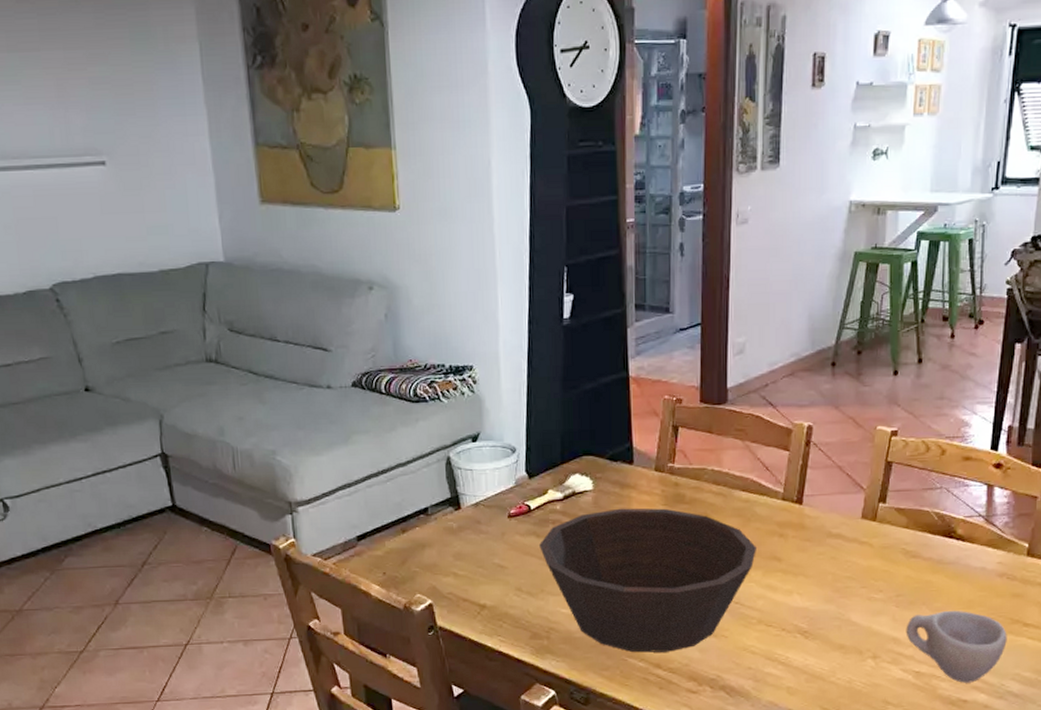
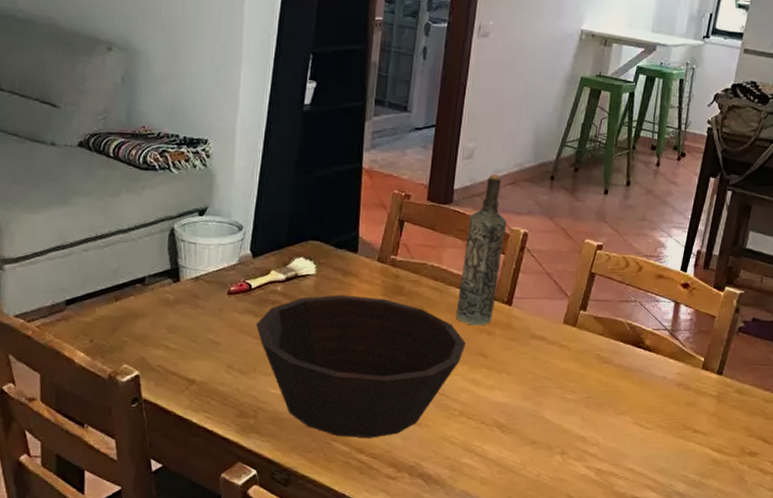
bottle: none [743,368,789,529] -> present [456,174,508,326]
cup: present [906,610,1007,683] -> none [592,414,679,482]

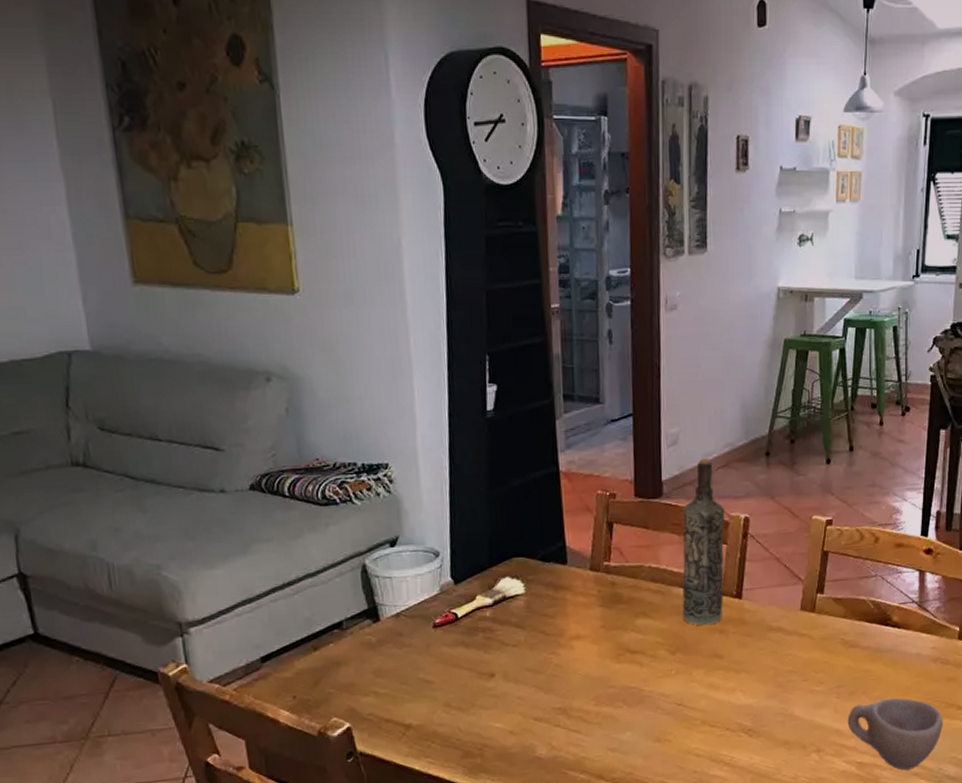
bowl: present [256,294,466,438] -> none [469,609,697,764]
cup: none [592,414,679,482] -> present [847,697,943,770]

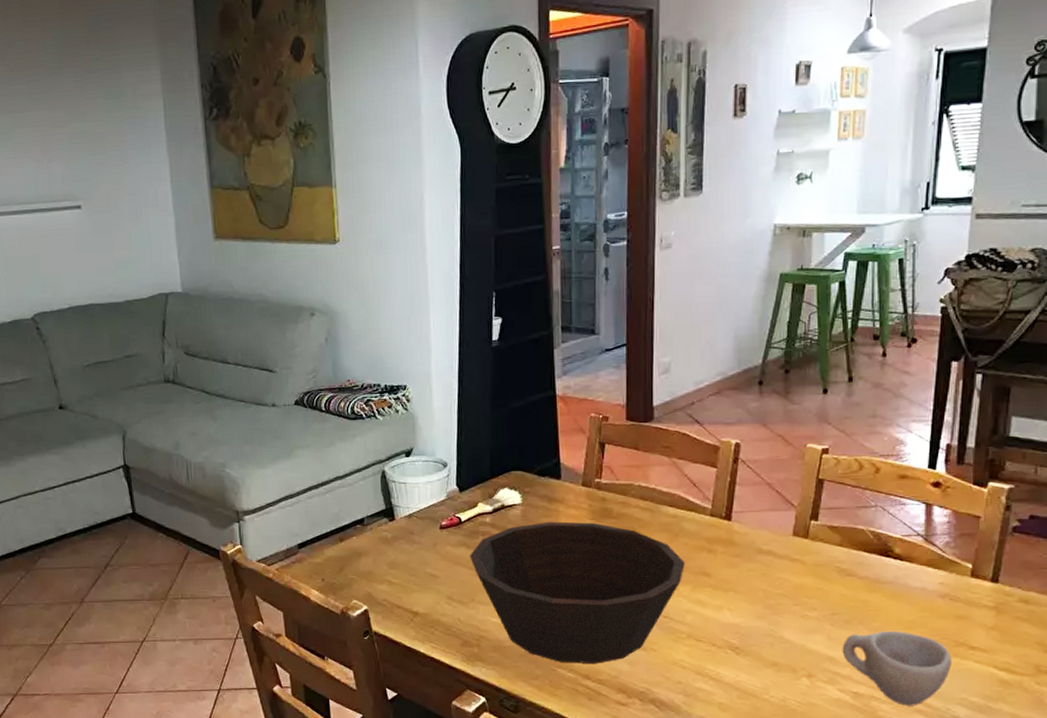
bowl: none [469,609,697,764] -> present [470,521,685,664]
bottle: present [682,459,726,626] -> none [670,386,716,544]

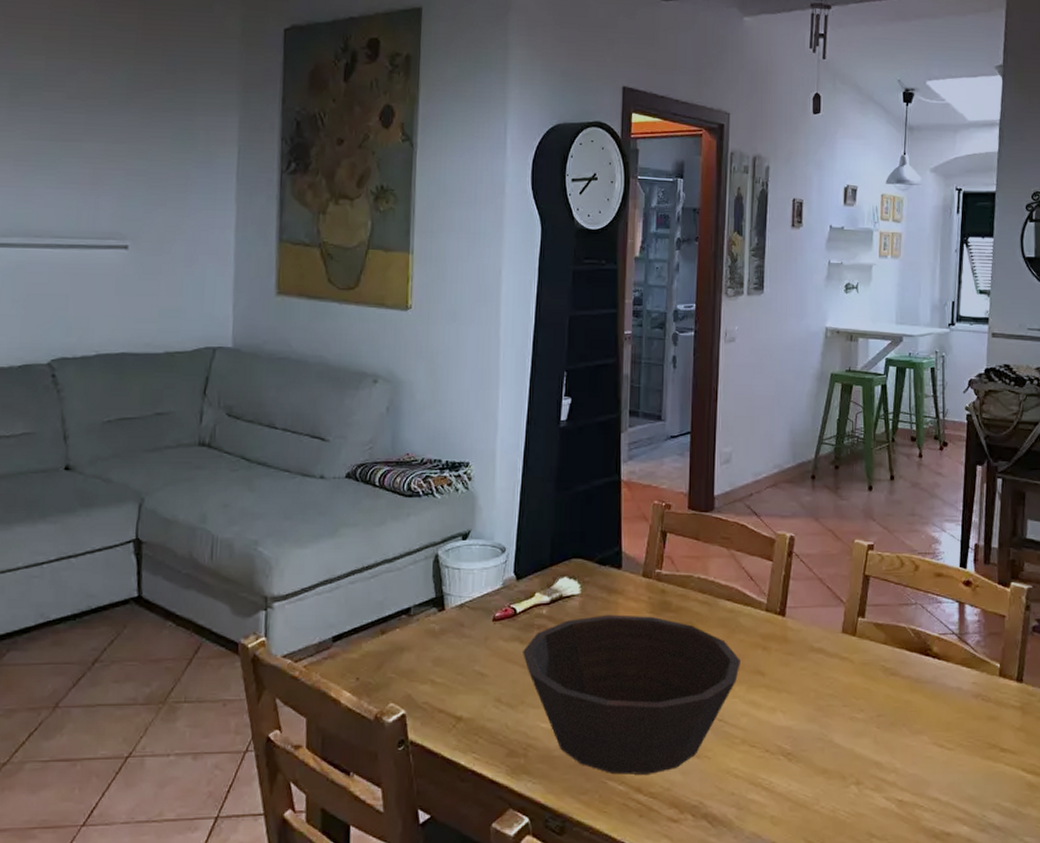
cup: present [842,630,952,706] -> none [887,732,986,814]

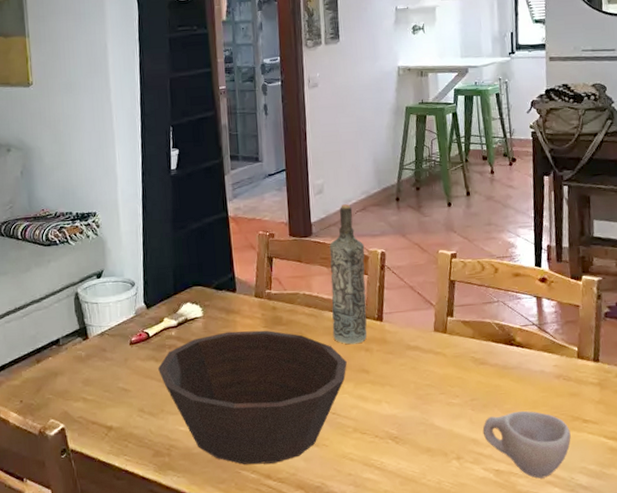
bottle: none [727,478,772,641] -> present [329,204,367,345]
cup: none [887,732,986,814] -> present [482,410,571,479]

